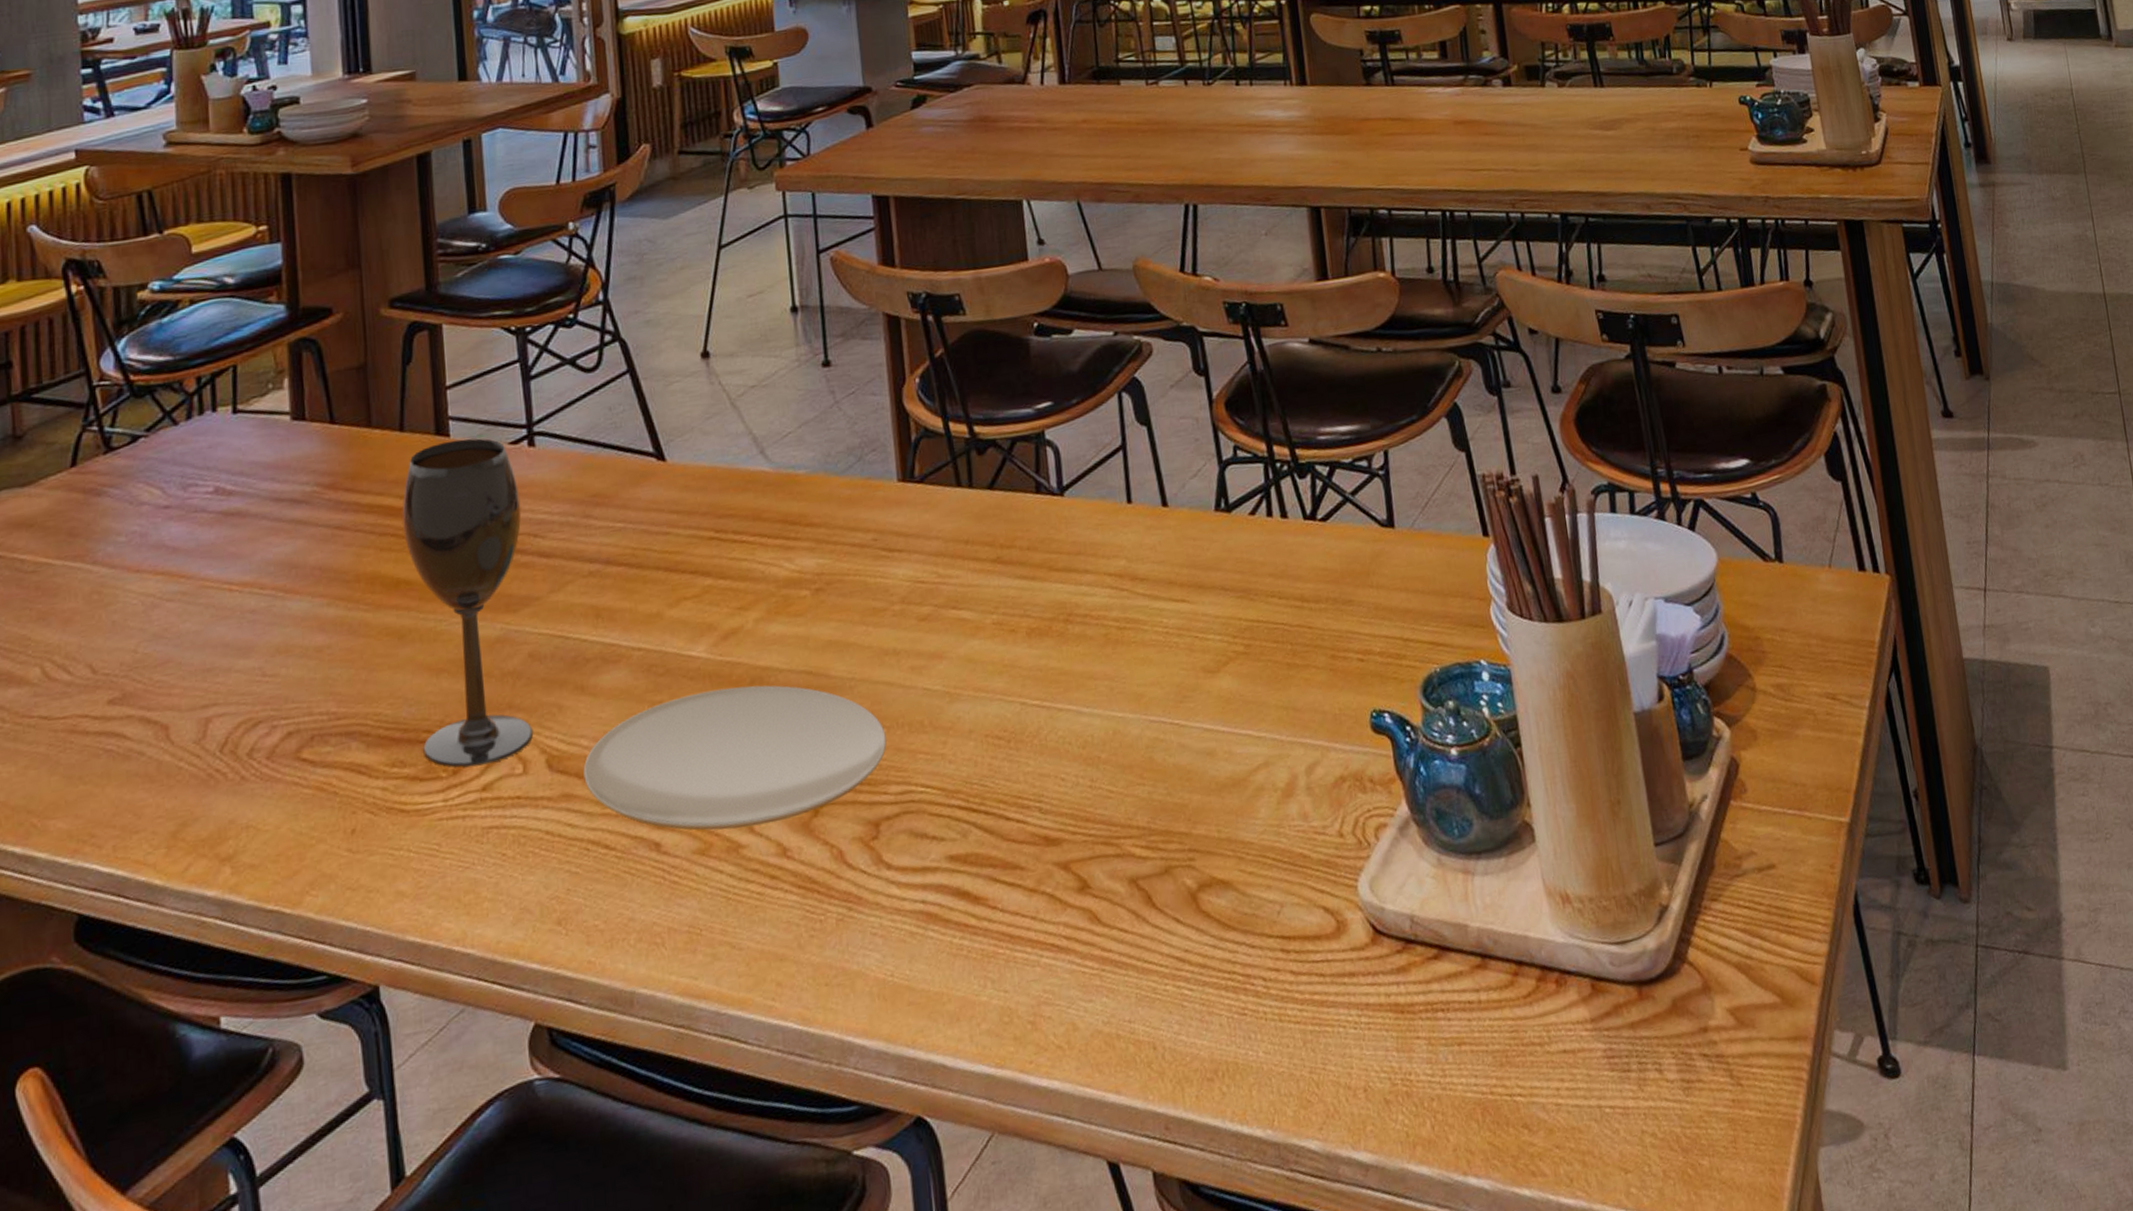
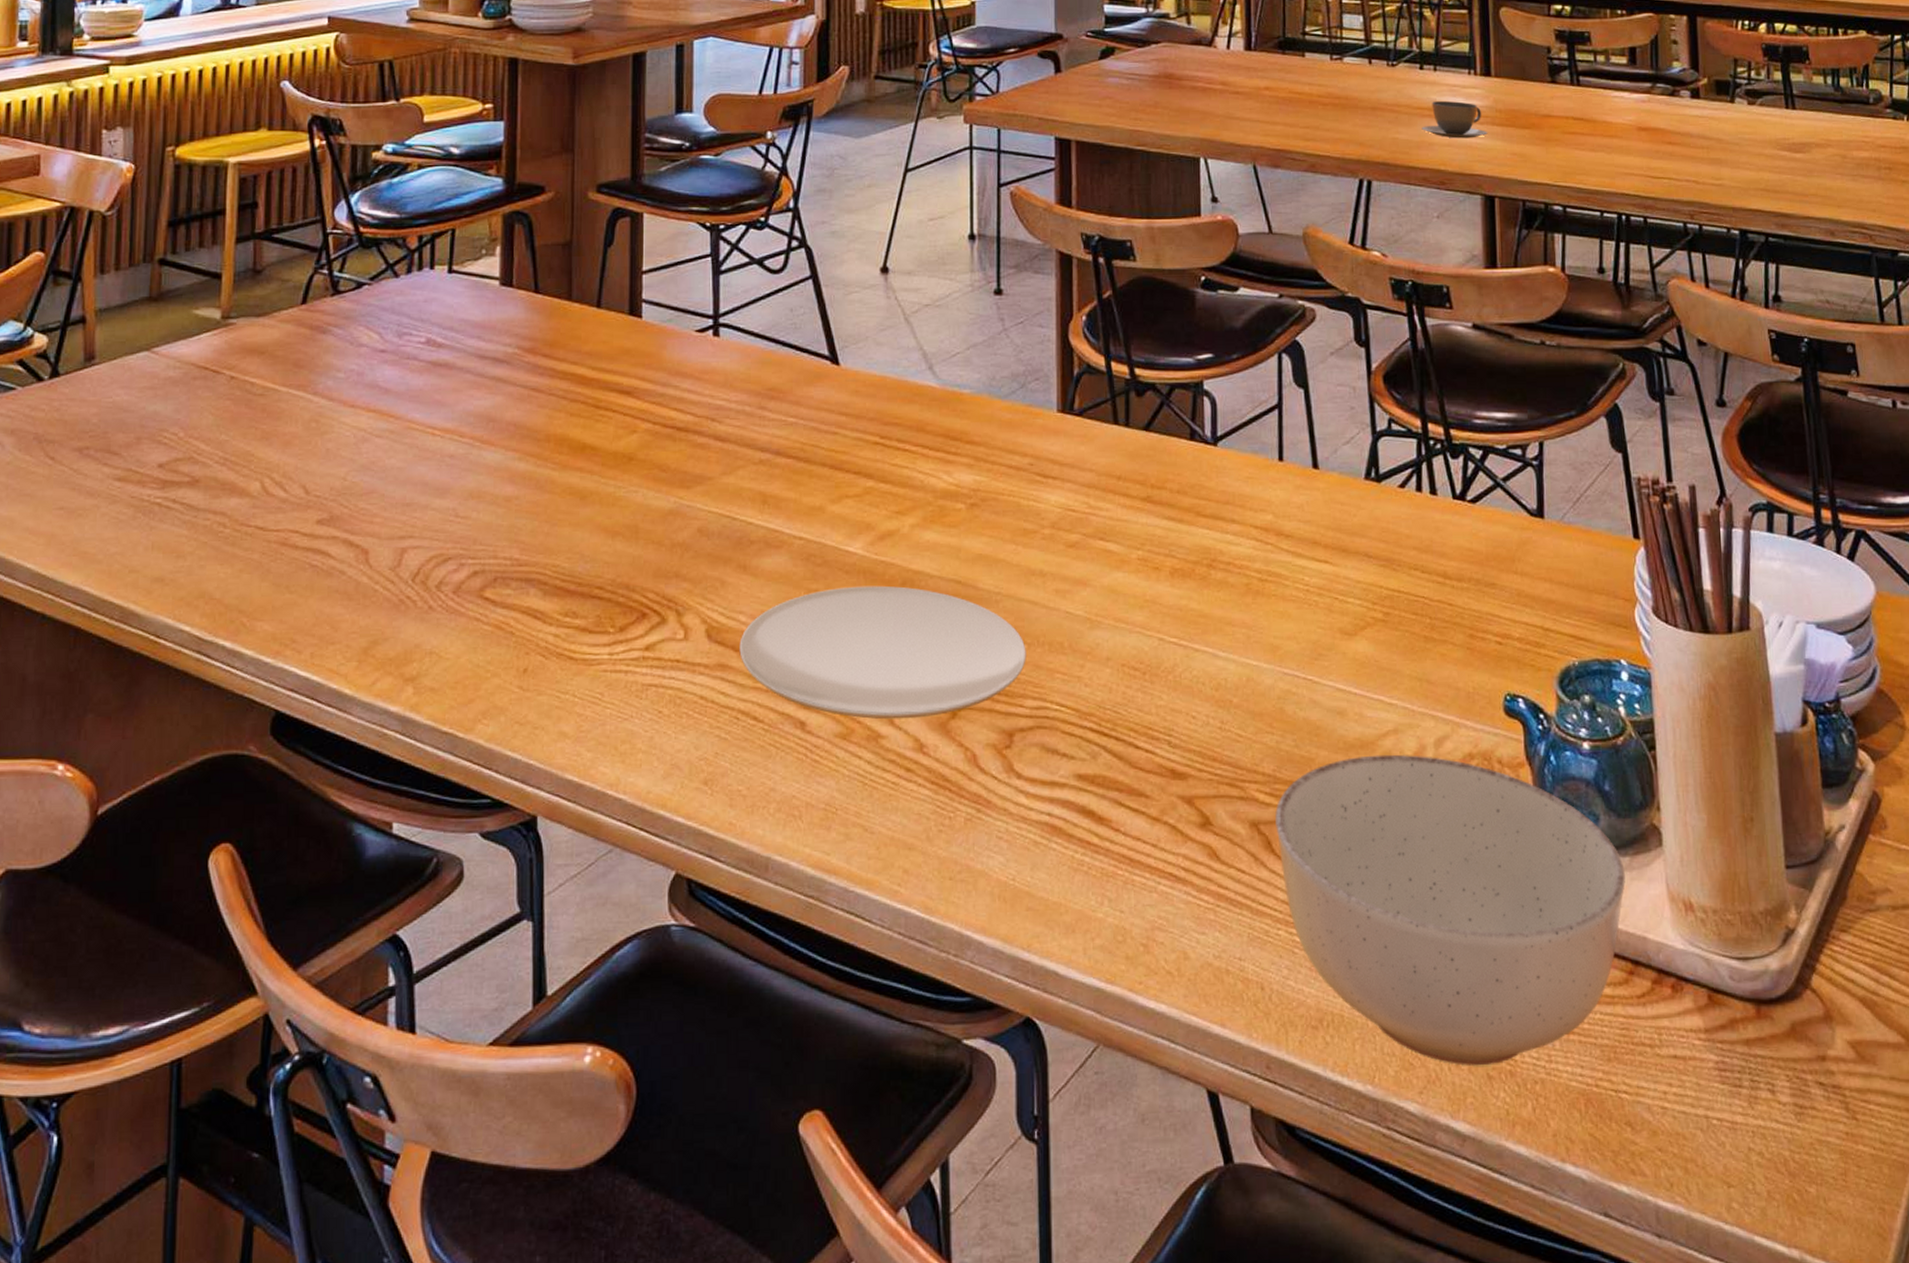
wine glass: present [402,438,534,768] -> none [593,321,702,627]
bowl: none [1153,785,1503,1094] -> present [1275,754,1625,1065]
teacup: none [1242,114,1309,152] -> present [1422,101,1488,139]

